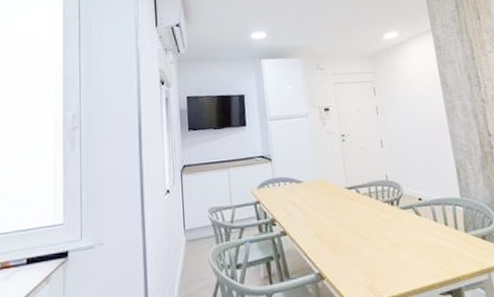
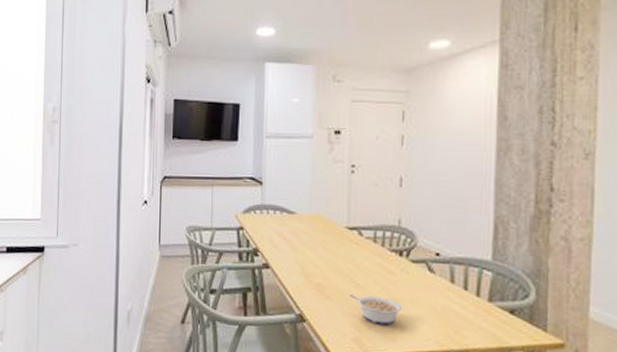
legume: none [358,244,402,269] -> present [350,293,403,325]

